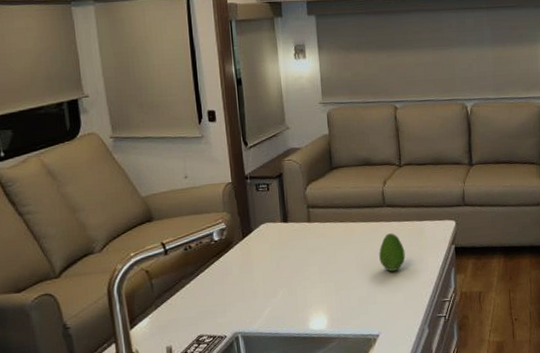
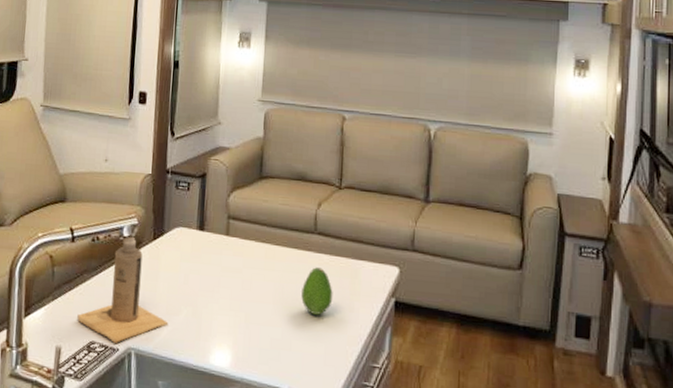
soap dispenser: none [181,238,268,332] -> present [76,235,169,343]

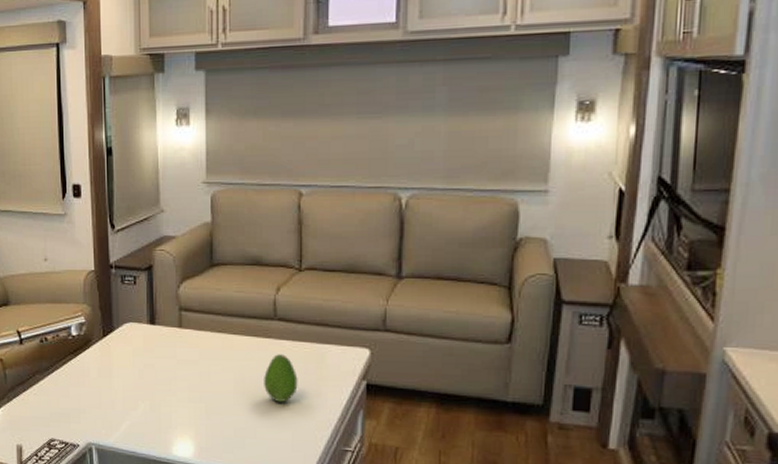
soap dispenser: present [76,235,169,343] -> none [33,333,127,439]

